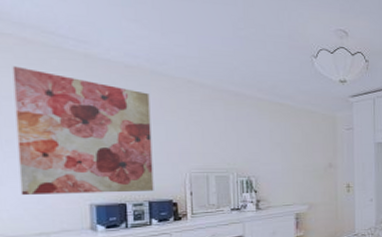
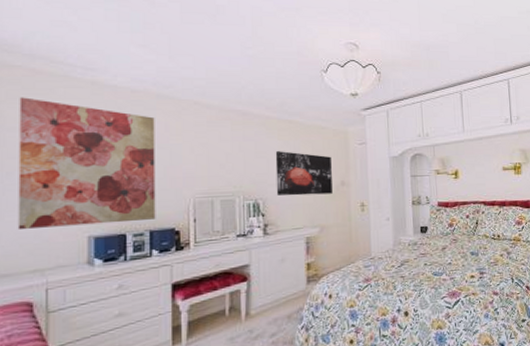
wall art: none [267,132,321,175] -> present [275,151,333,196]

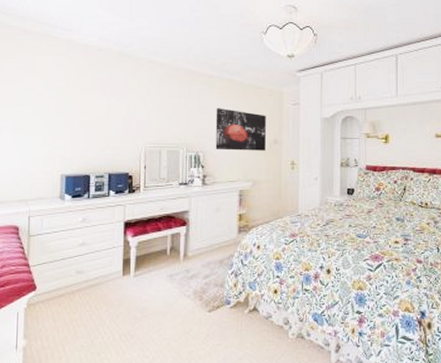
wall art: present [17,97,156,229] -> none [9,53,116,165]

